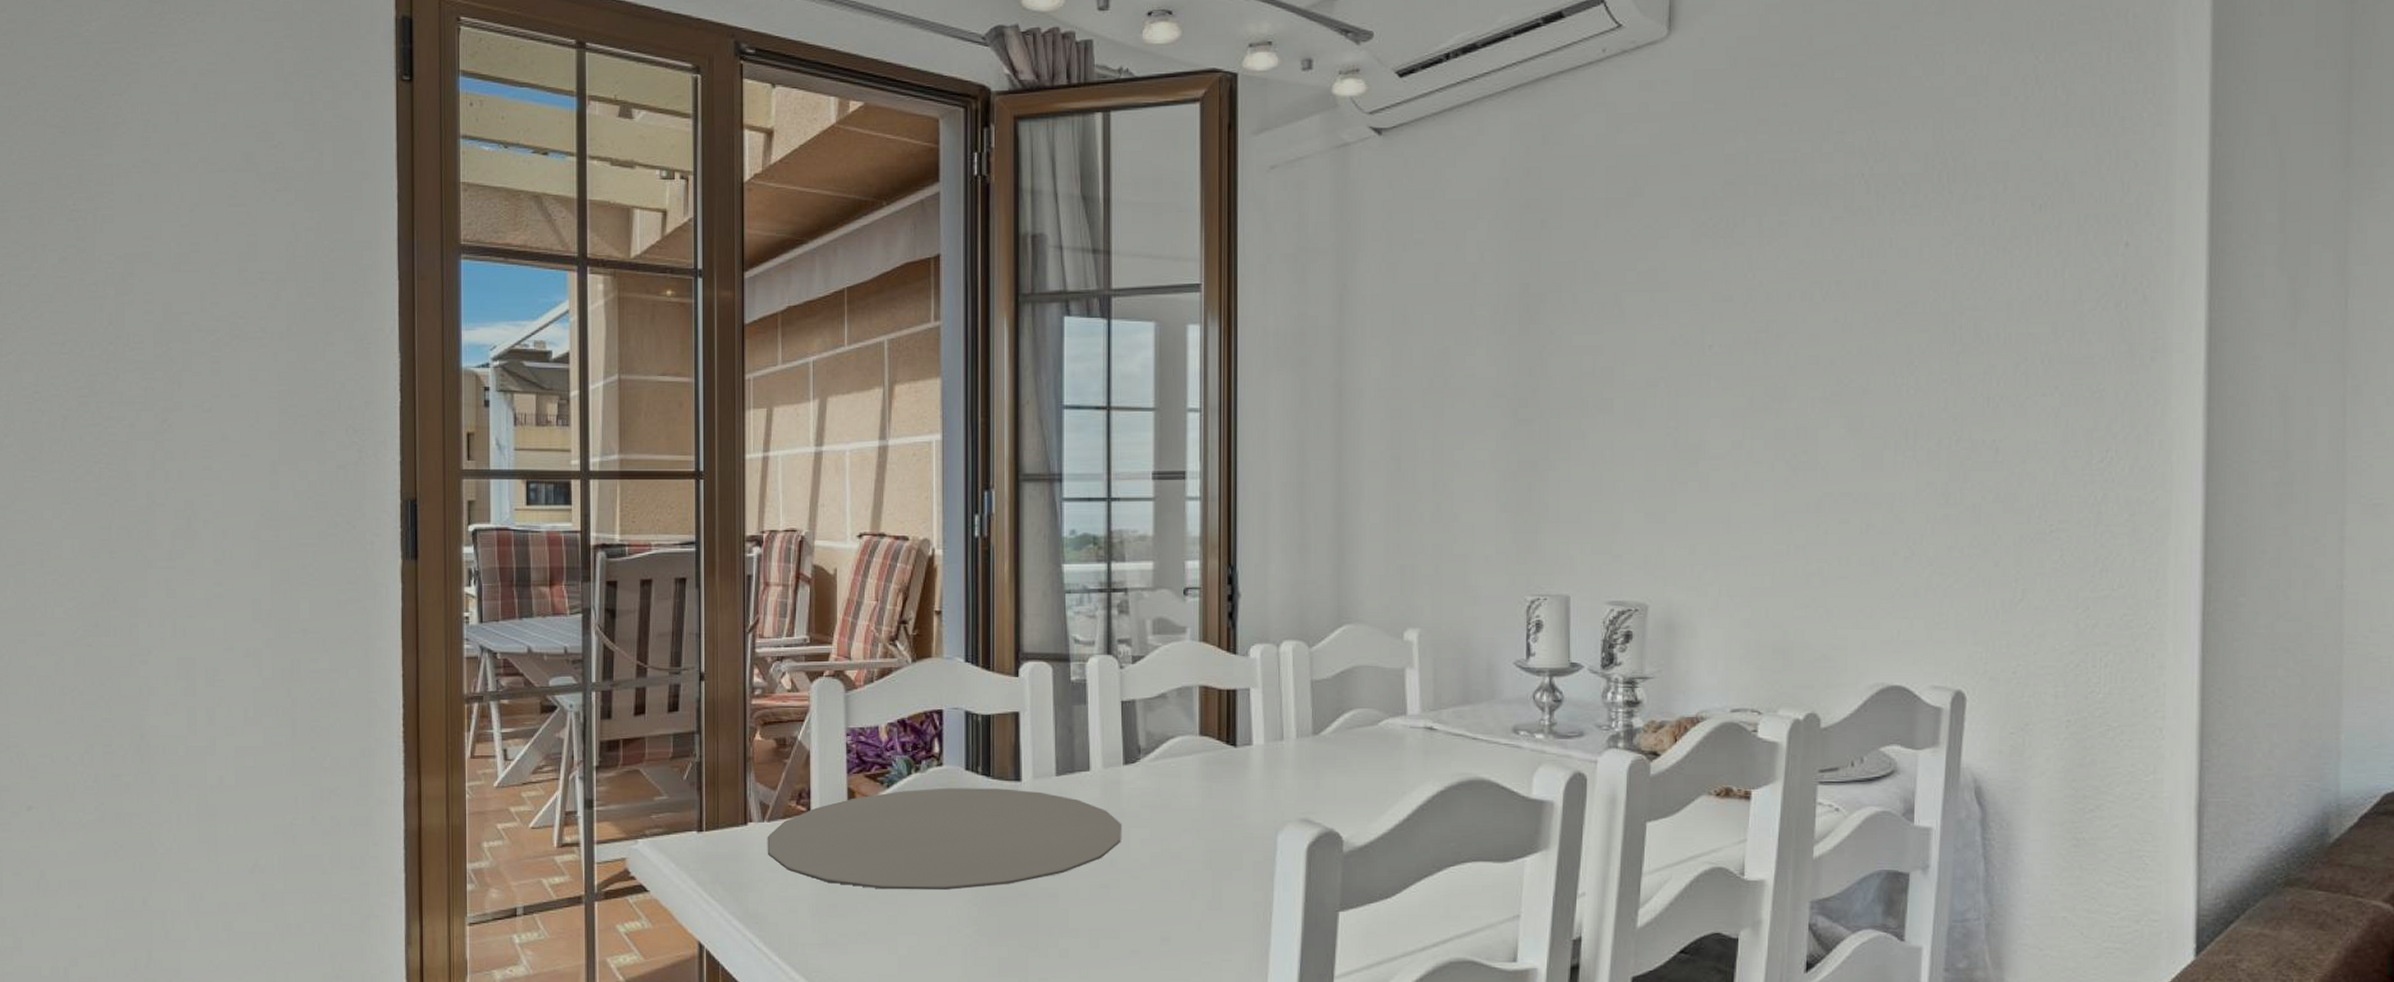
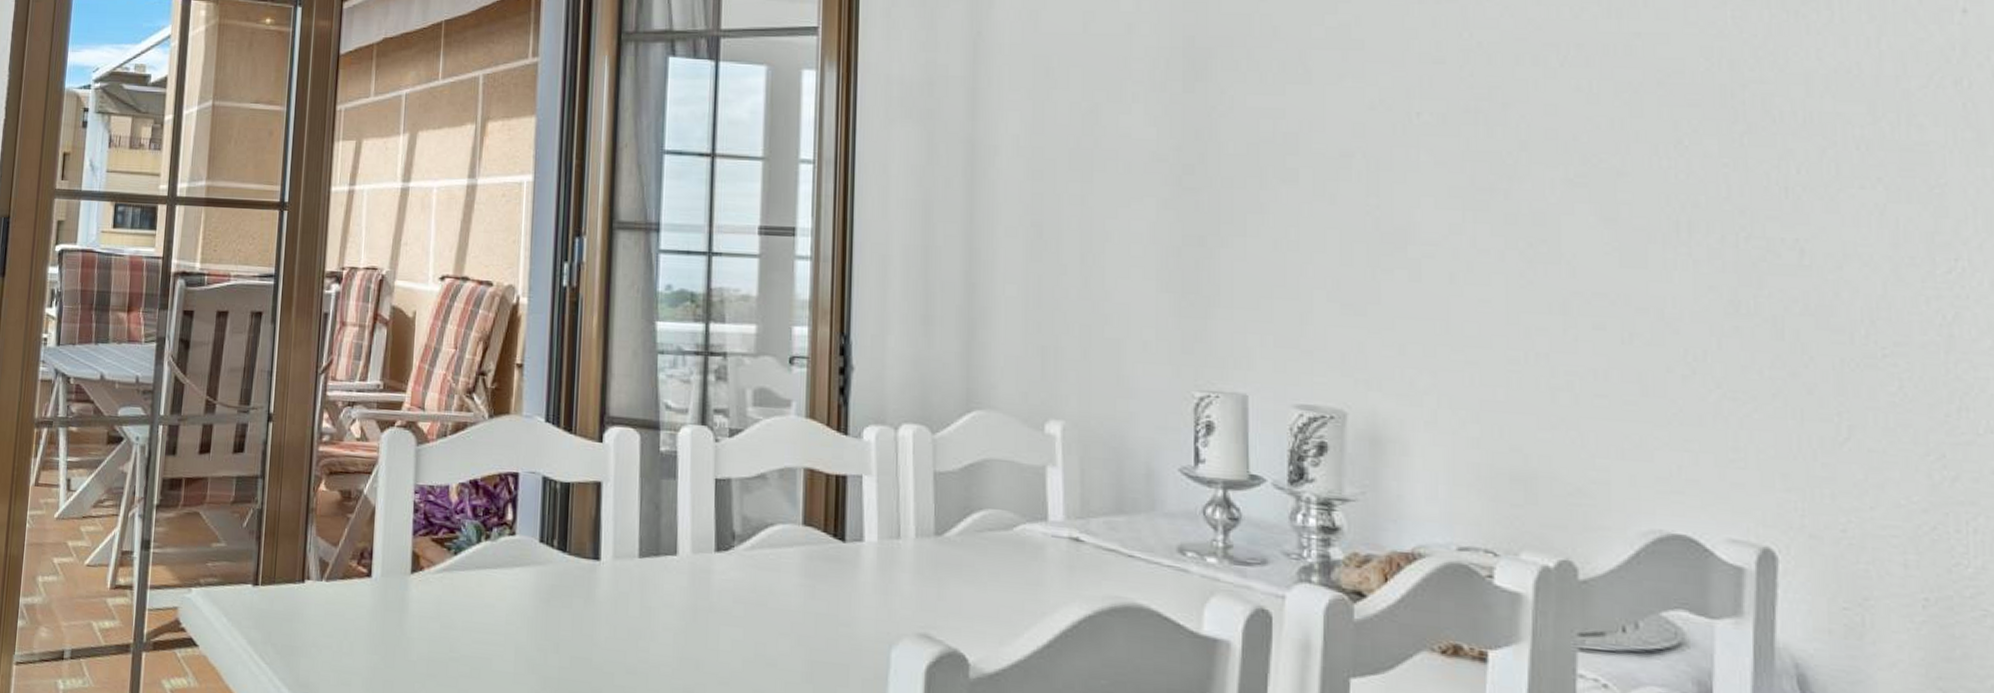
placemat: present [767,788,1122,890] -> none [324,559,711,678]

